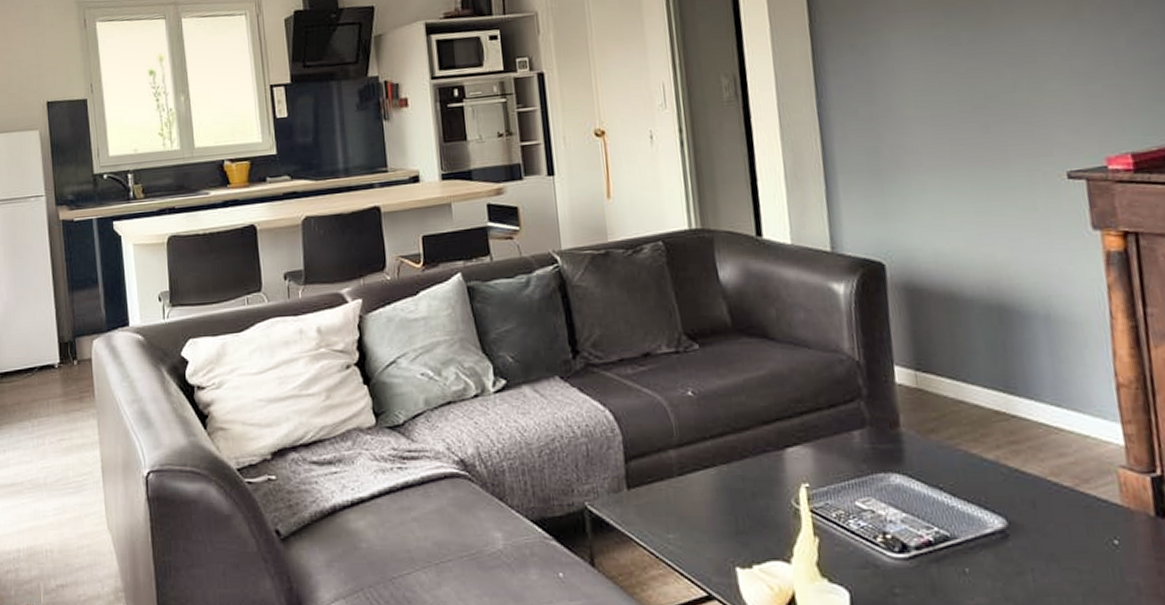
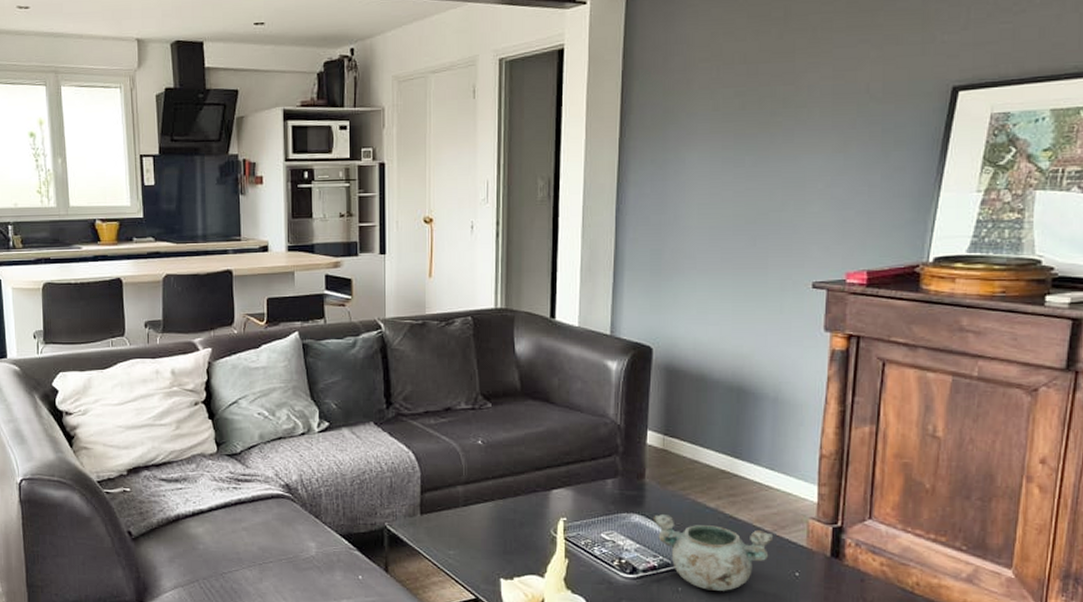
decorative bowl: none [917,471,1077,570] -> present [652,513,774,591]

